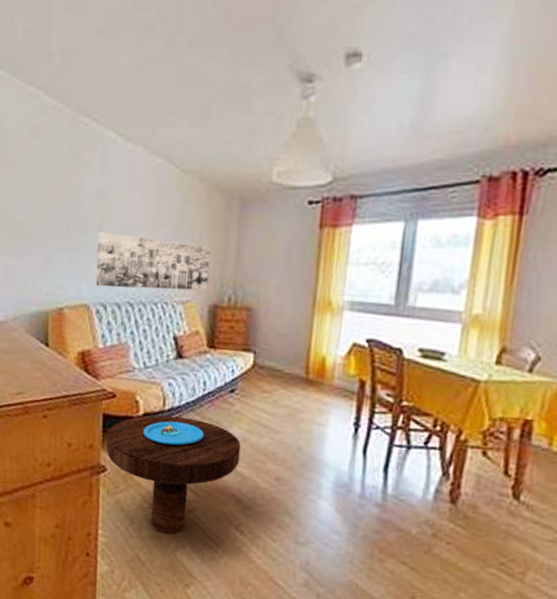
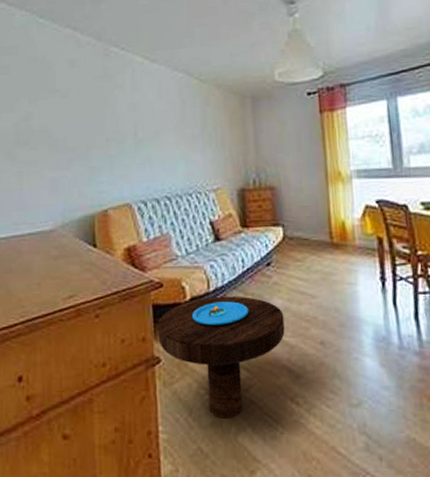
wall art: present [95,232,211,291] -> none [133,138,234,186]

